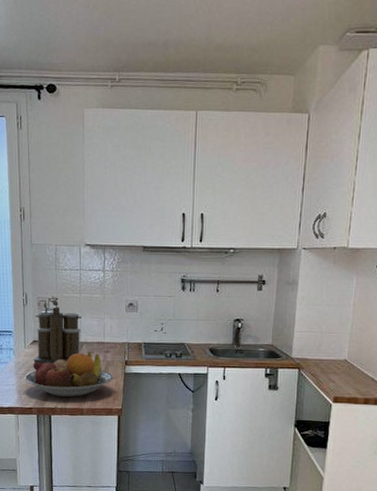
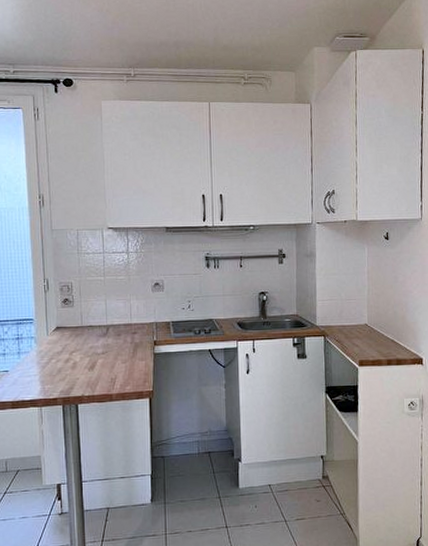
fruit bowl: present [24,352,113,397] -> none [47,334,142,384]
coffee maker: present [33,296,83,365] -> none [56,280,108,351]

